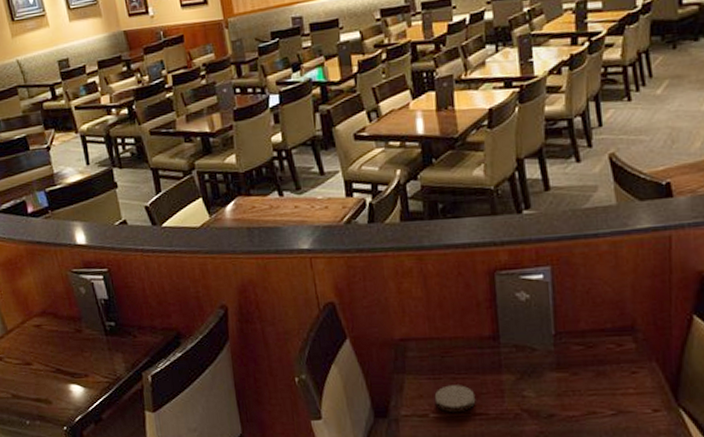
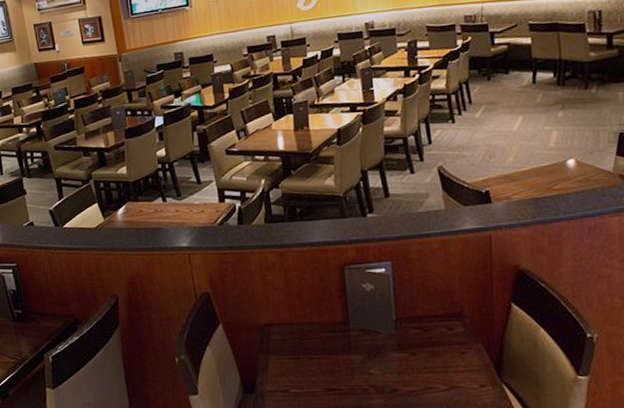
coaster: present [434,385,476,413] -> none [294,364,330,389]

